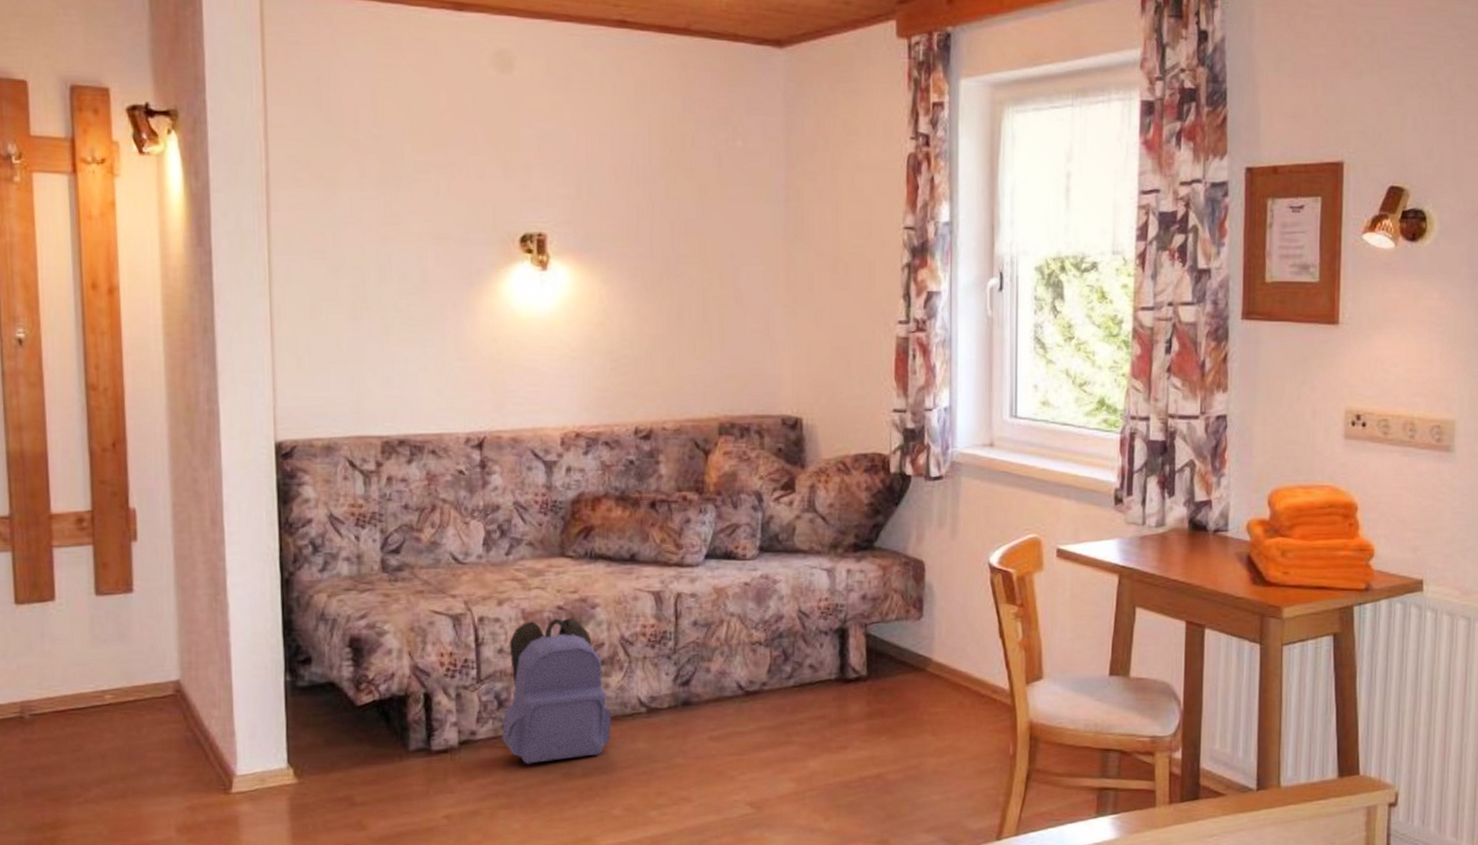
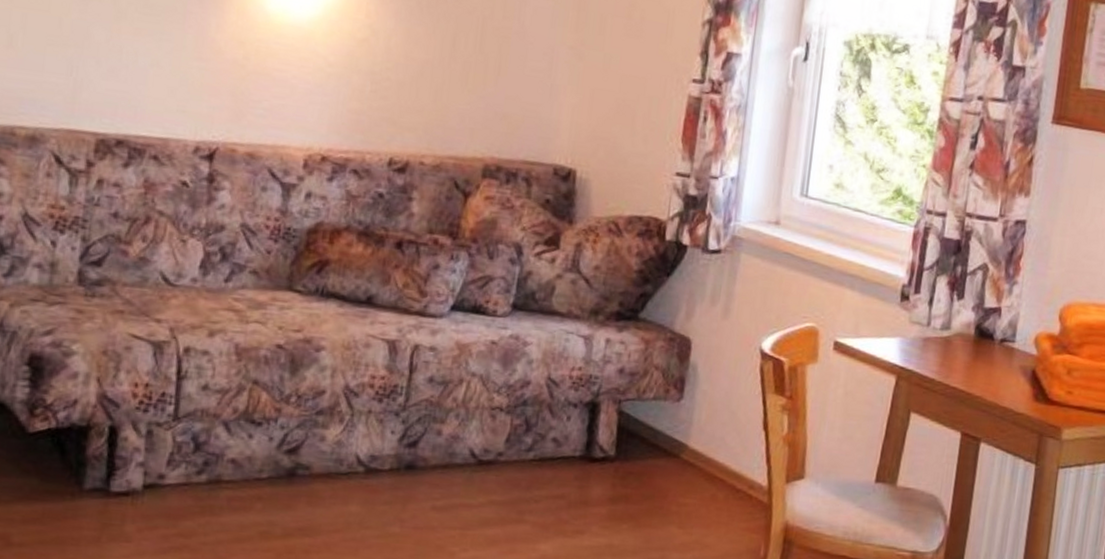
backpack: present [502,618,612,764] -> none [194,358,325,518]

